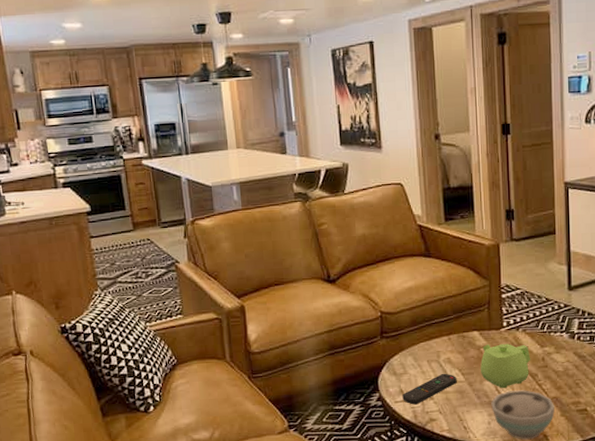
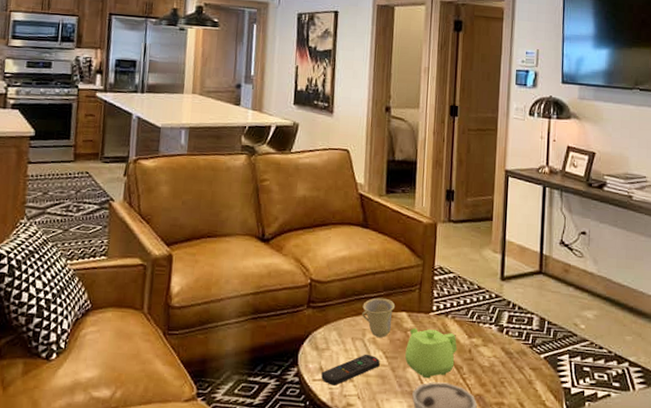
cup: none [434,320,466,357] -> present [362,297,396,337]

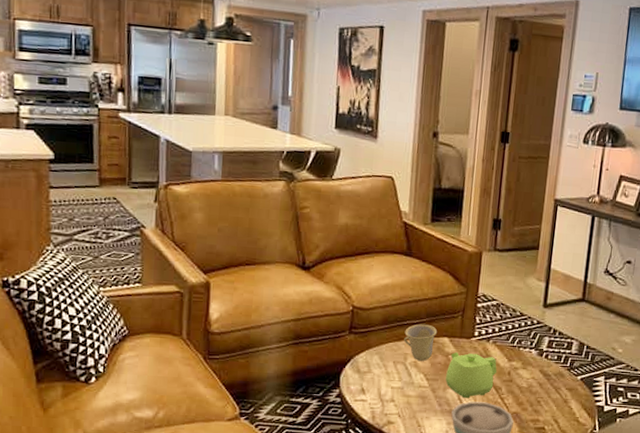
remote control: present [321,354,380,386] -> none [363,376,421,405]

